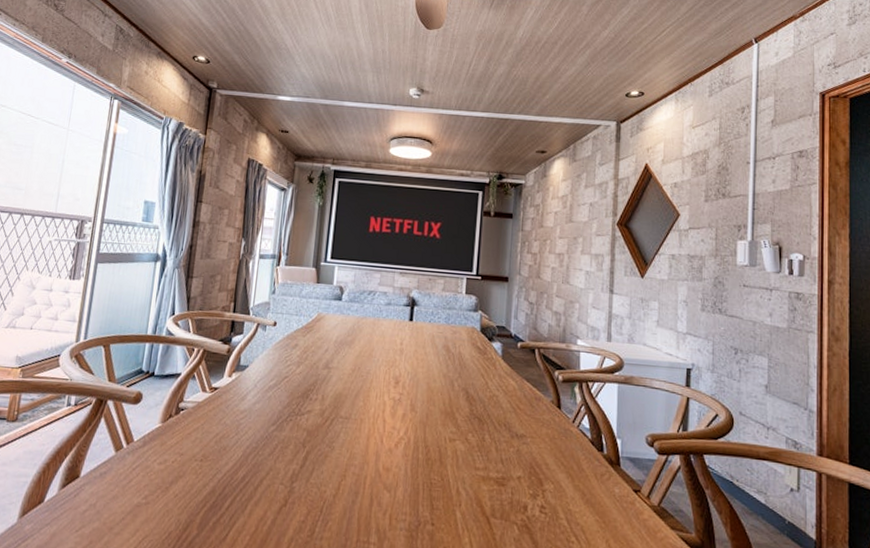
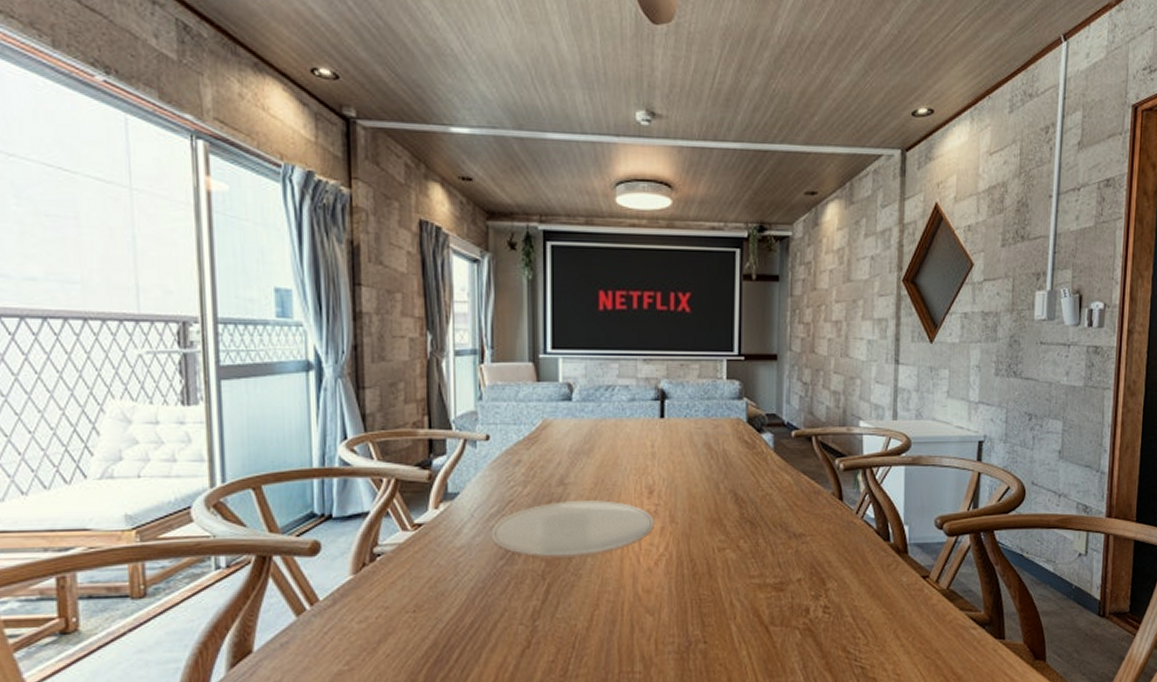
plate: none [268,382,398,432] -> present [491,500,654,558]

